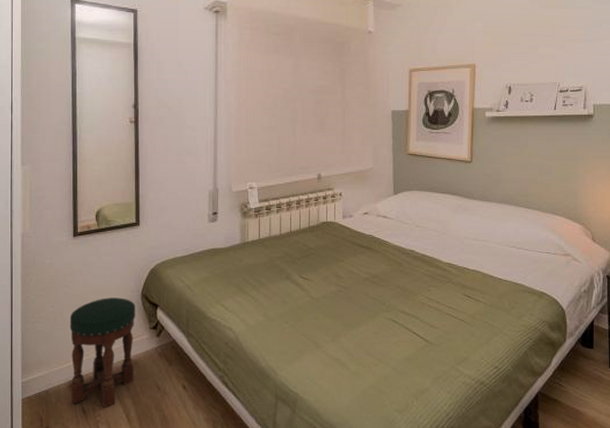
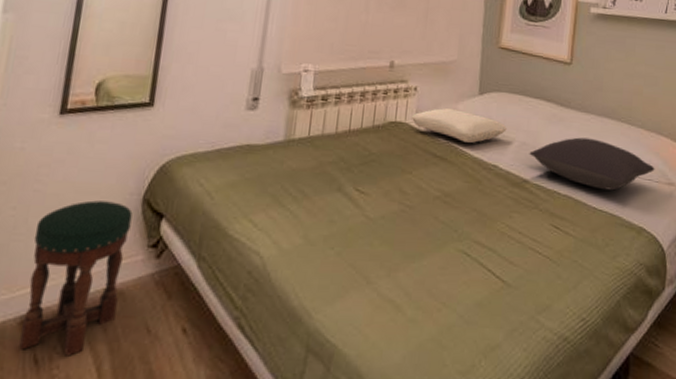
pillow: none [339,208,420,234] -> present [411,108,507,143]
pillow: none [440,222,552,264] -> present [529,137,655,191]

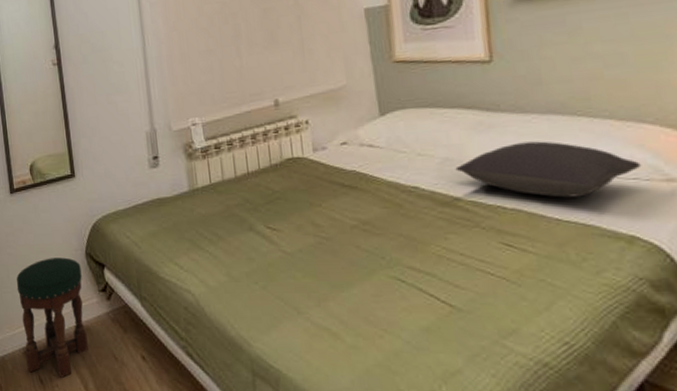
pillow: present [411,108,507,143] -> none [308,135,422,168]

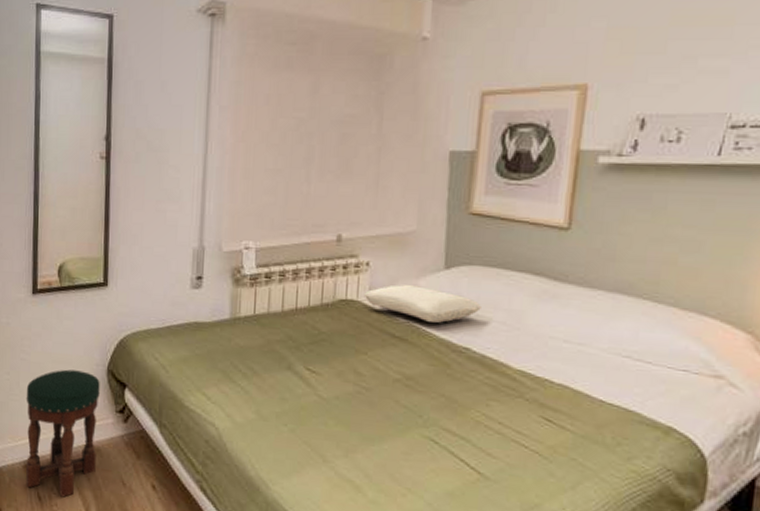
pillow: none [308,135,422,168] -> present [363,285,481,323]
pillow: present [455,141,642,198] -> none [511,317,694,382]

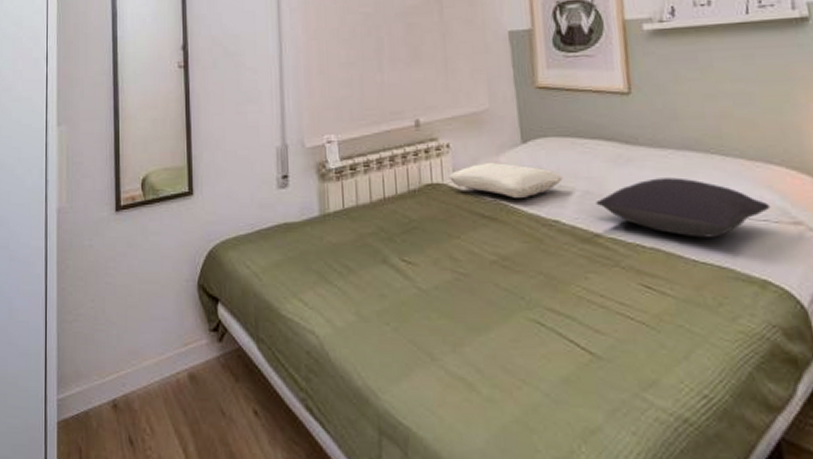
stool: present [26,369,100,497] -> none [112,289,192,438]
pillow: none [511,317,694,382] -> present [595,177,771,238]

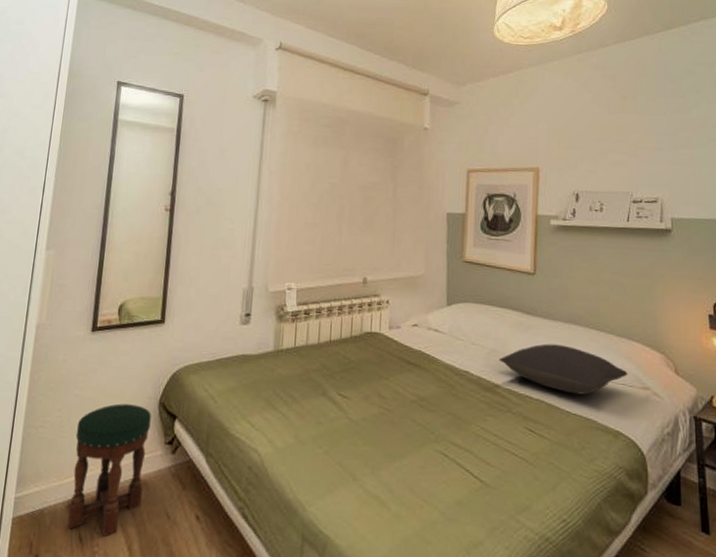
stool: none [112,289,192,438] -> present [67,403,152,536]
pillow: present [448,163,563,198] -> none [385,319,476,351]

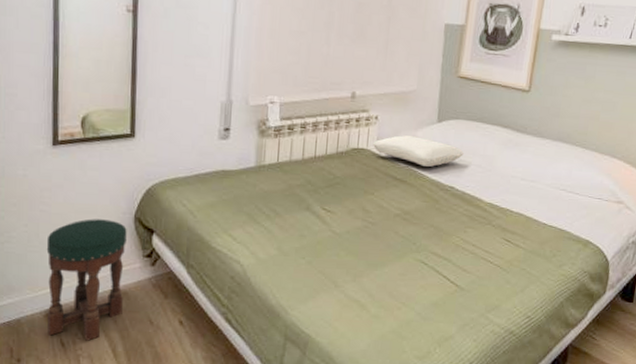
pillow: none [385,319,476,351] -> present [372,135,464,167]
pillow: present [499,344,628,395] -> none [484,160,606,209]

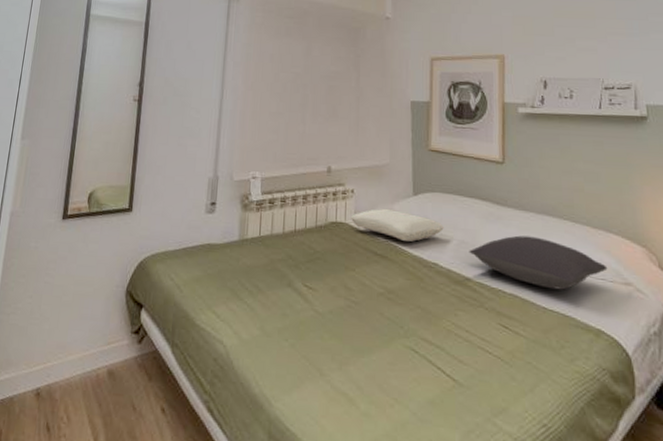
stool: present [46,219,127,341] -> none [36,291,119,427]
pillow: none [484,160,606,209] -> present [469,235,608,290]

